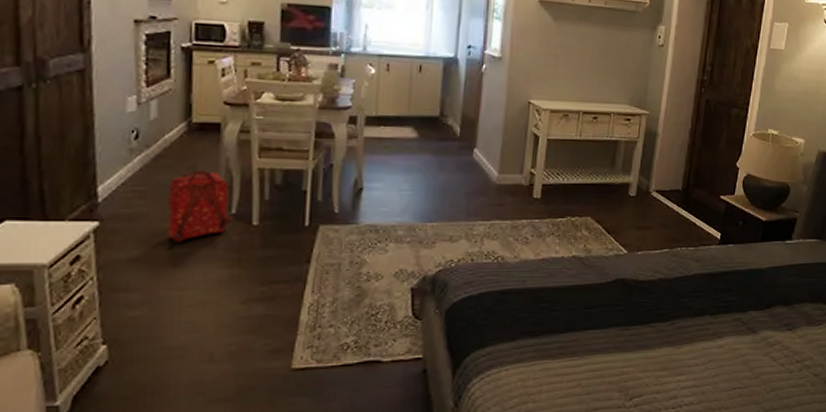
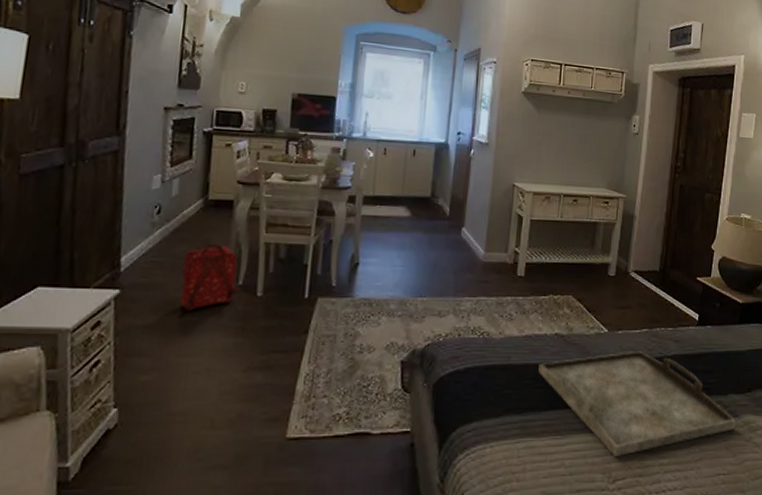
serving tray: none [555,270,754,375] -> present [538,350,736,457]

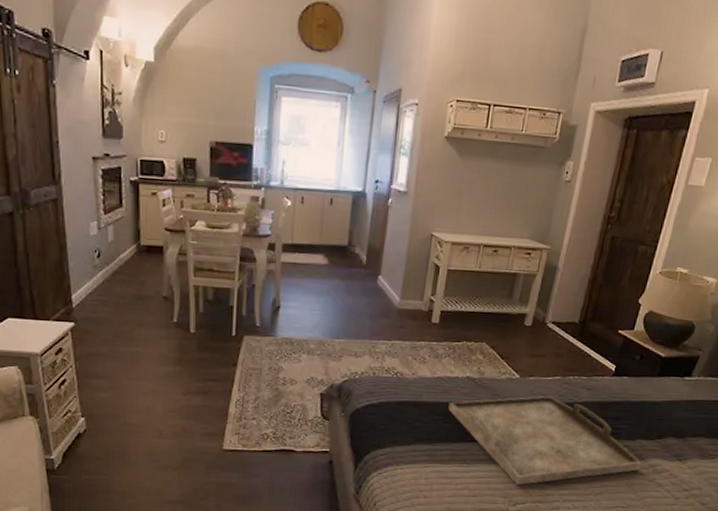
backpack: present [180,243,240,310] -> none [124,285,175,342]

